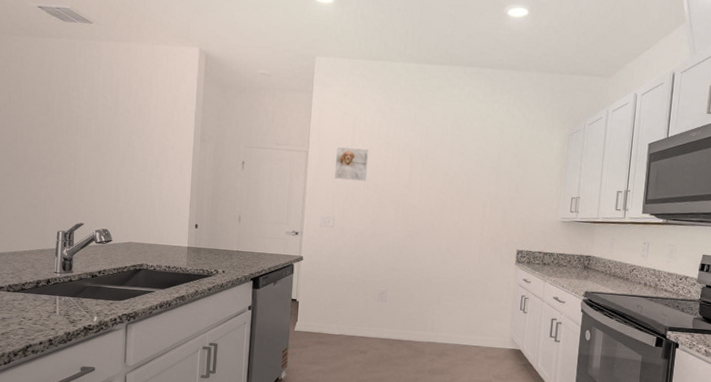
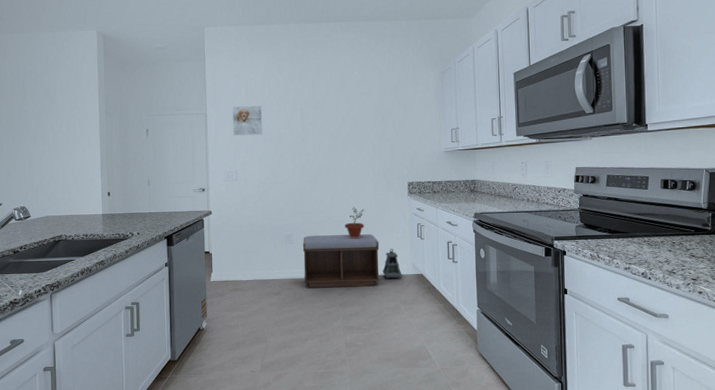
bench: none [392,295,478,356] -> present [303,234,380,287]
potted plant: none [443,270,467,304] -> present [345,207,365,239]
lantern: none [478,318,499,352] -> present [382,248,402,279]

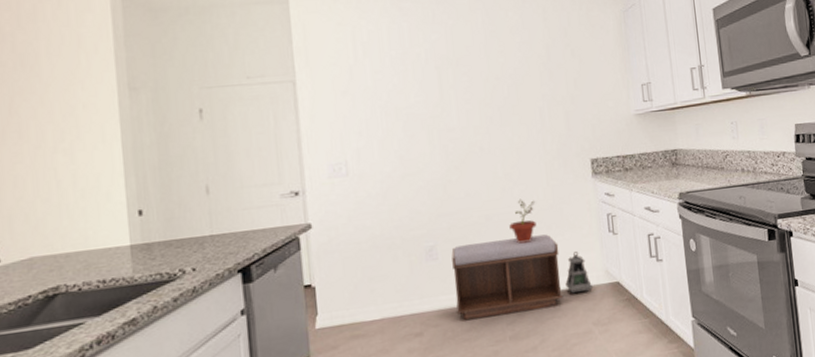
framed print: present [232,106,263,135] -> none [335,65,383,110]

